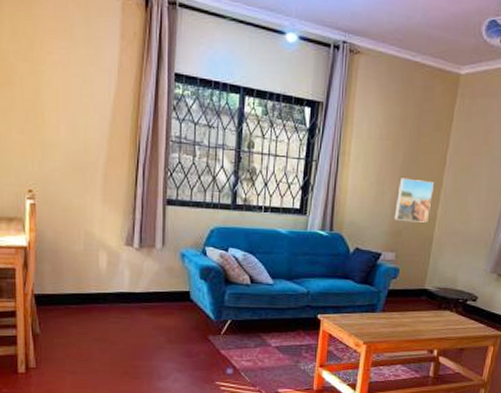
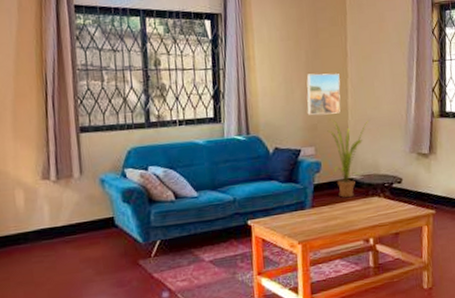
house plant: none [410,228,456,308] -> present [327,119,369,198]

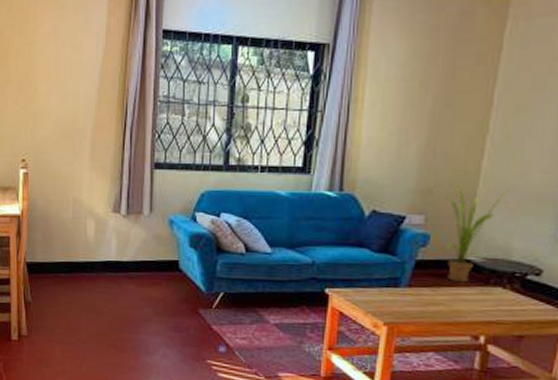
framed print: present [306,73,341,115] -> none [422,124,476,178]

